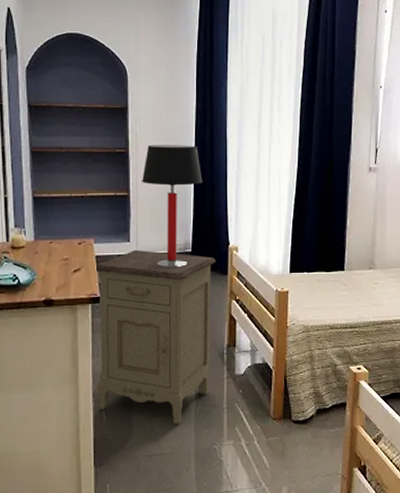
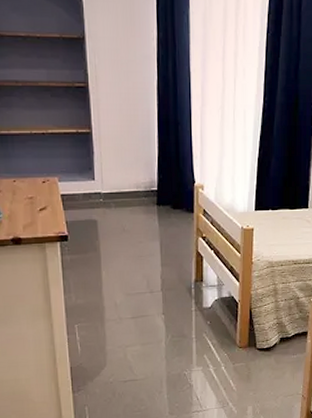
nightstand: present [94,250,216,425] -> none [60,189,182,354]
table lamp: present [142,145,203,268] -> none [104,78,167,206]

